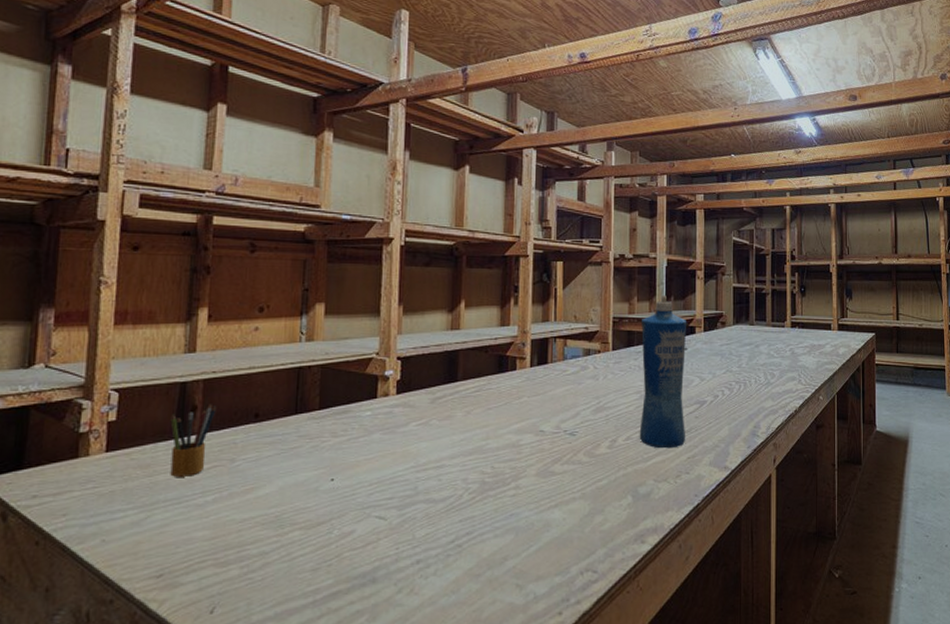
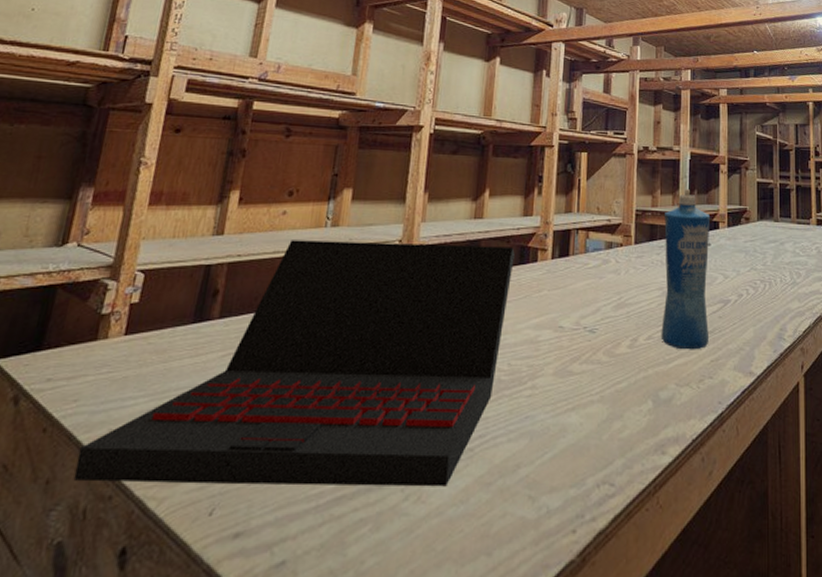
laptop: none [72,355,493,588] -> present [73,240,515,487]
pencil box: present [170,404,217,477] -> none [185,288,238,364]

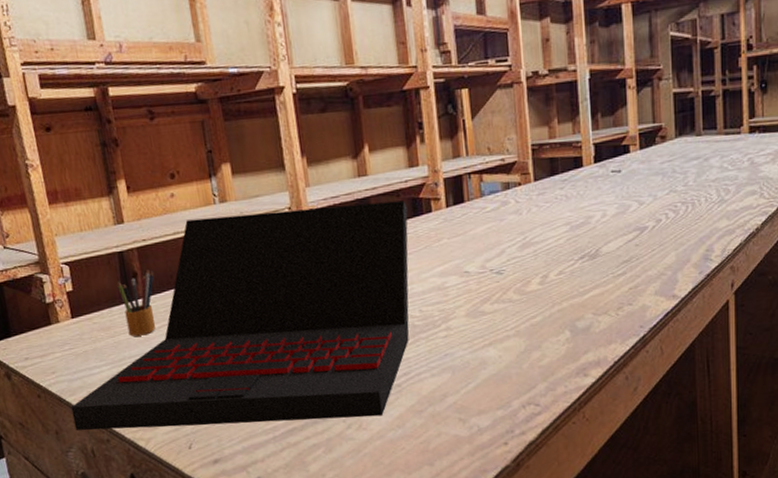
pencil box: none [185,288,238,364] -> present [117,270,156,337]
squeeze bottle: present [661,188,711,350] -> none [564,112,626,281]

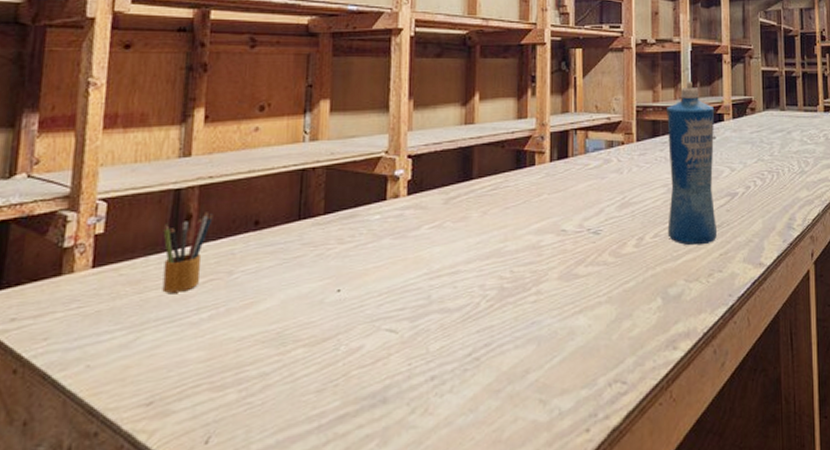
laptop: present [71,200,410,431] -> none [53,152,511,420]
squeeze bottle: none [564,112,626,281] -> present [665,81,718,245]

